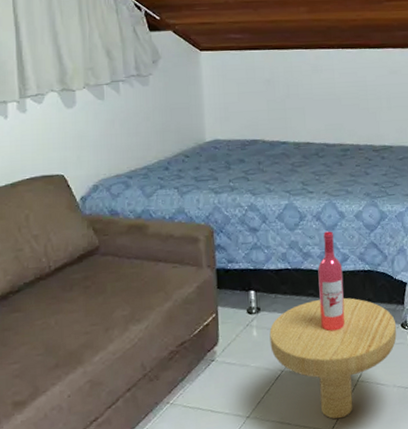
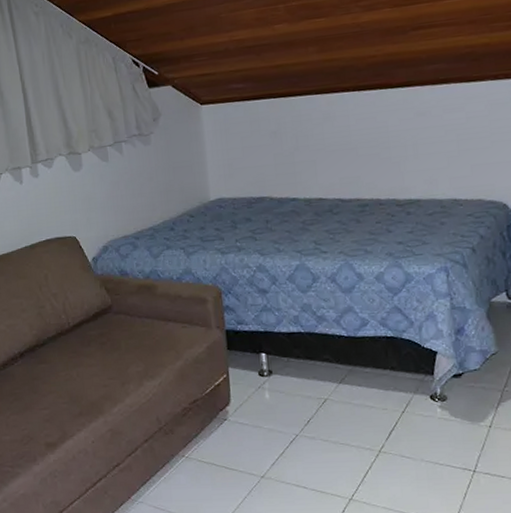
side table: present [269,231,397,420] -> none [282,294,425,488]

